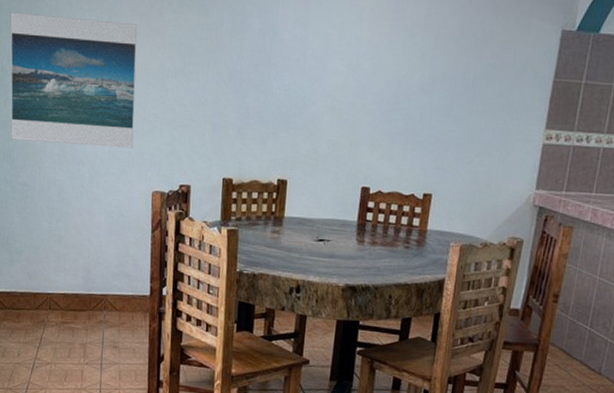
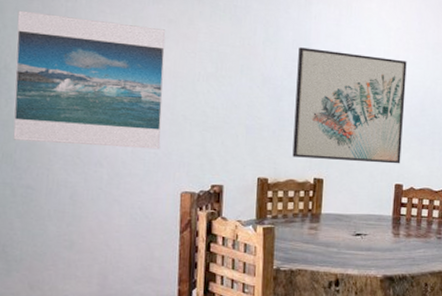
wall art: none [257,36,381,165] -> present [292,47,407,164]

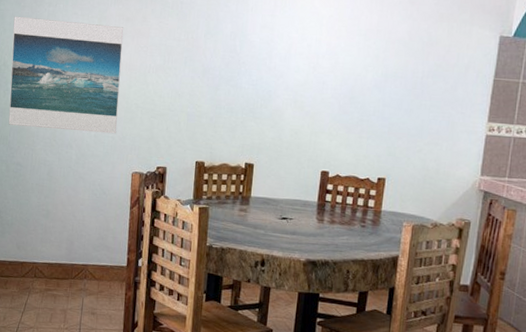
wall art: present [292,47,407,164] -> none [227,39,338,151]

